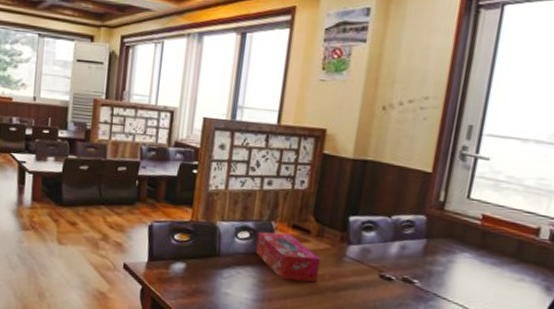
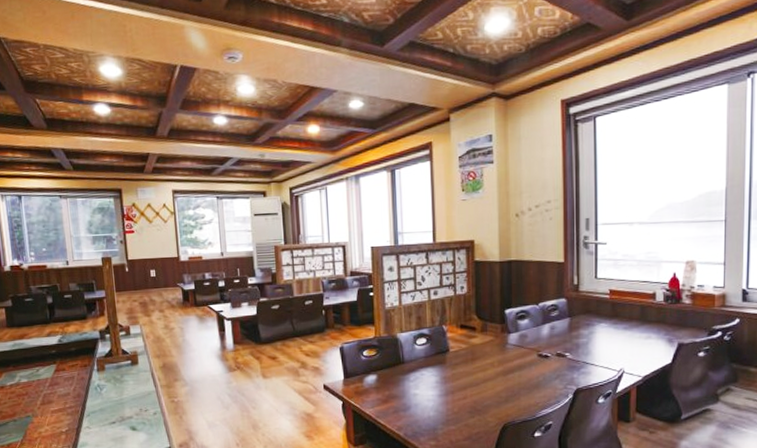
tissue box: present [255,231,320,282] -> none [433,333,488,372]

